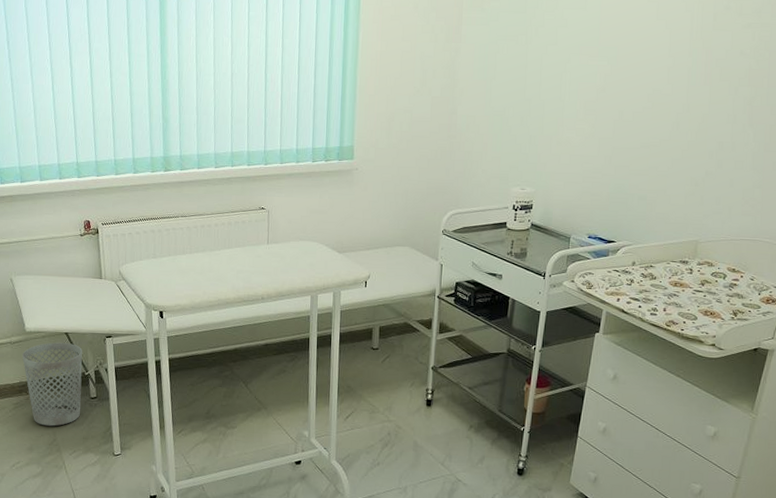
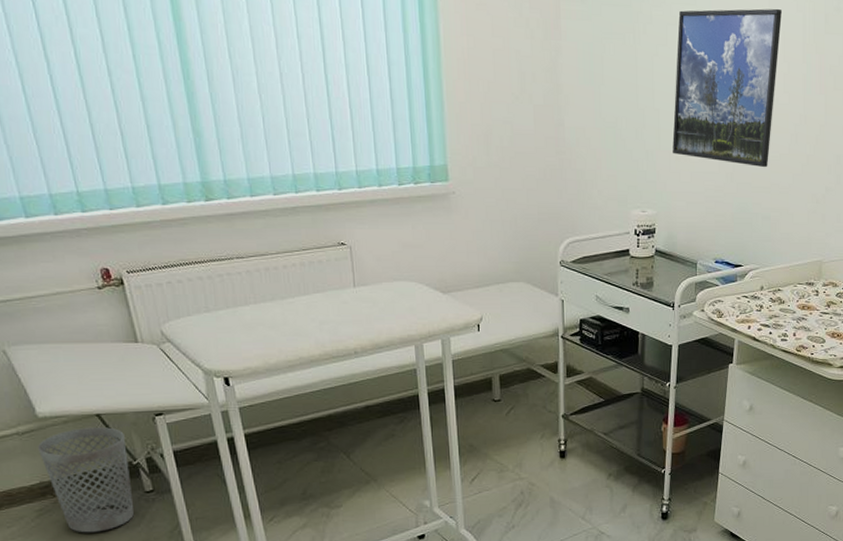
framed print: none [554,9,670,153] -> present [672,8,782,168]

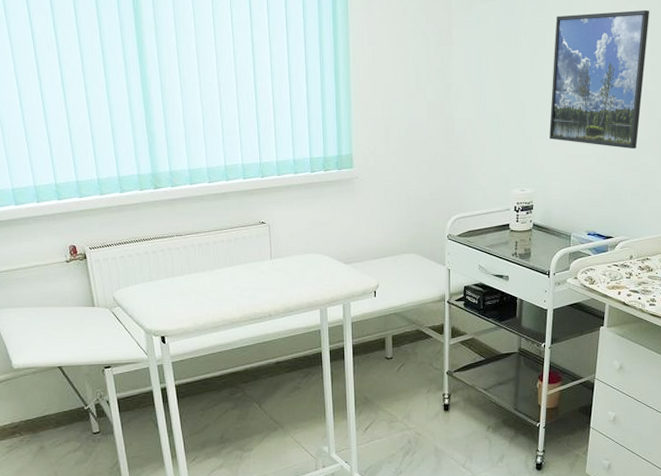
wastebasket: present [37,427,135,533] -> none [11,377,84,467]

